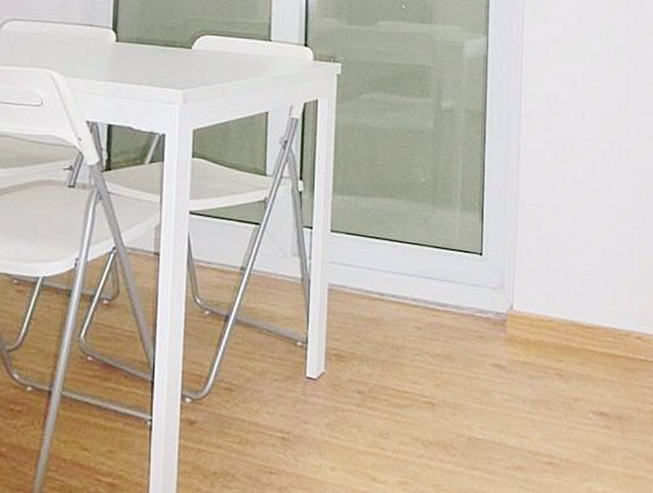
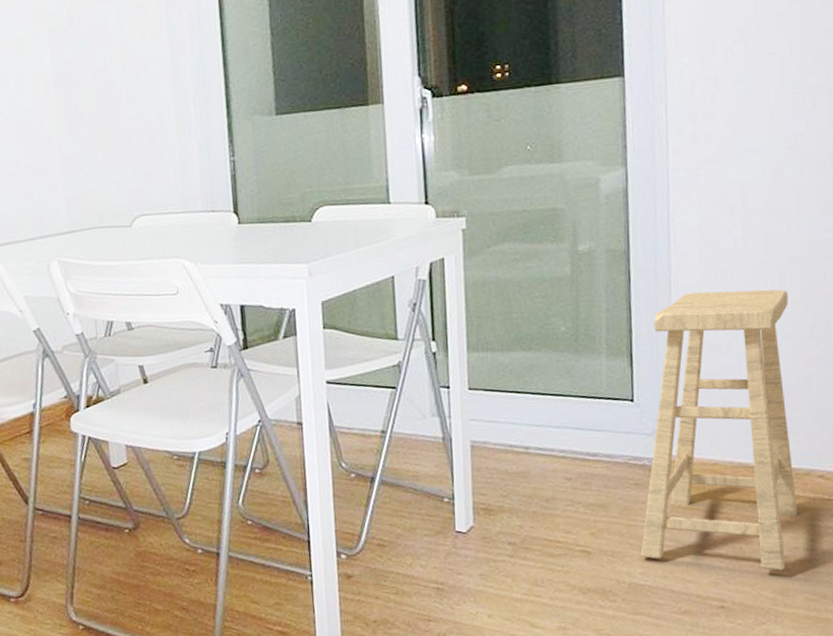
stool: none [481,157,619,428] -> present [640,289,798,571]

